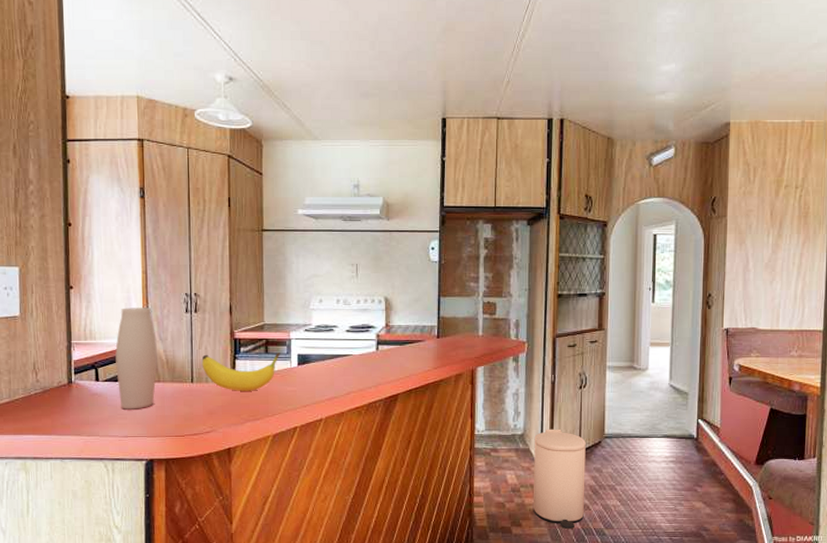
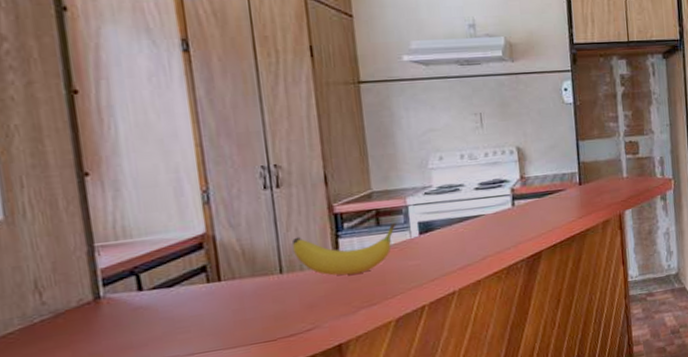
vase: present [115,307,158,410] -> none [164,188,230,321]

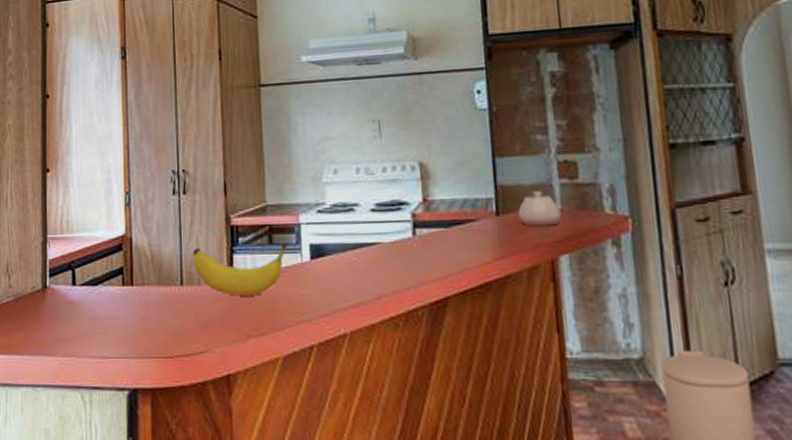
sugar bowl: none [595,164,627,192] -> present [518,191,561,227]

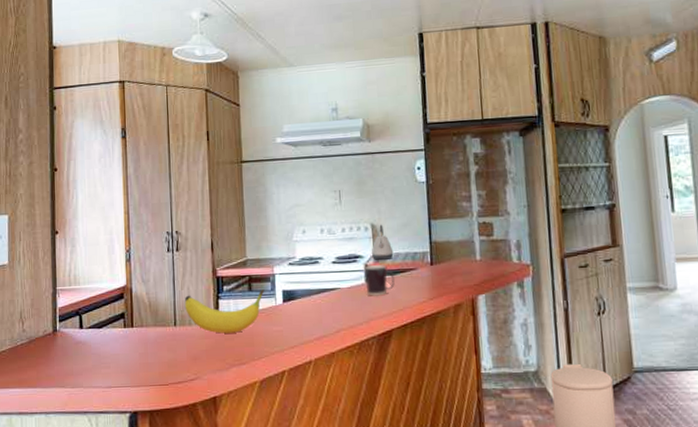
mug: none [410,213,450,255] -> present [364,264,395,297]
kettle: none [419,162,448,209] -> present [371,224,394,261]
sugar bowl: present [518,191,561,227] -> none [447,246,480,274]

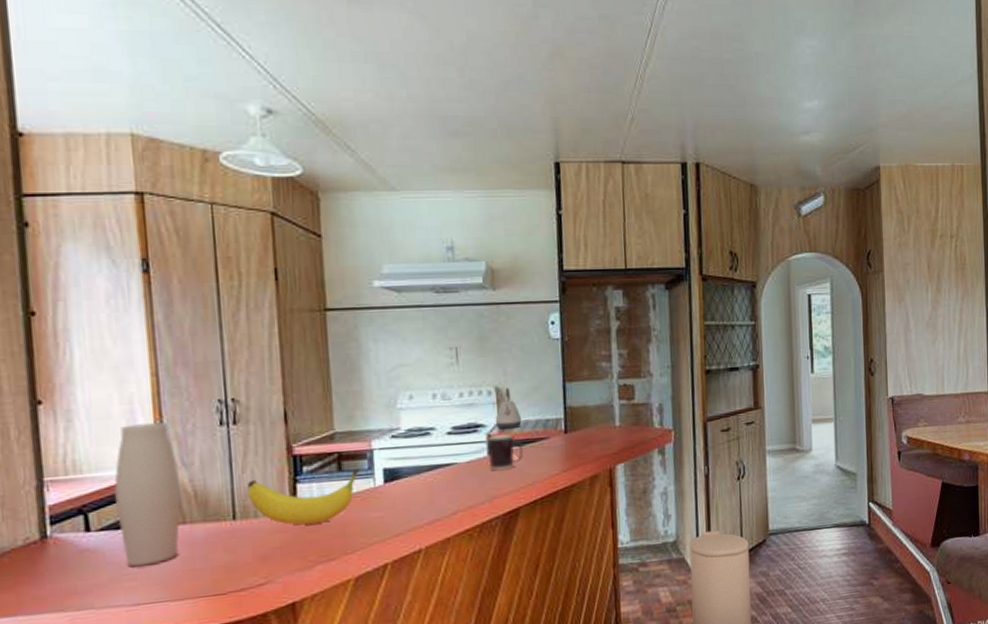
vase: none [99,248,140,358] -> present [114,422,181,568]

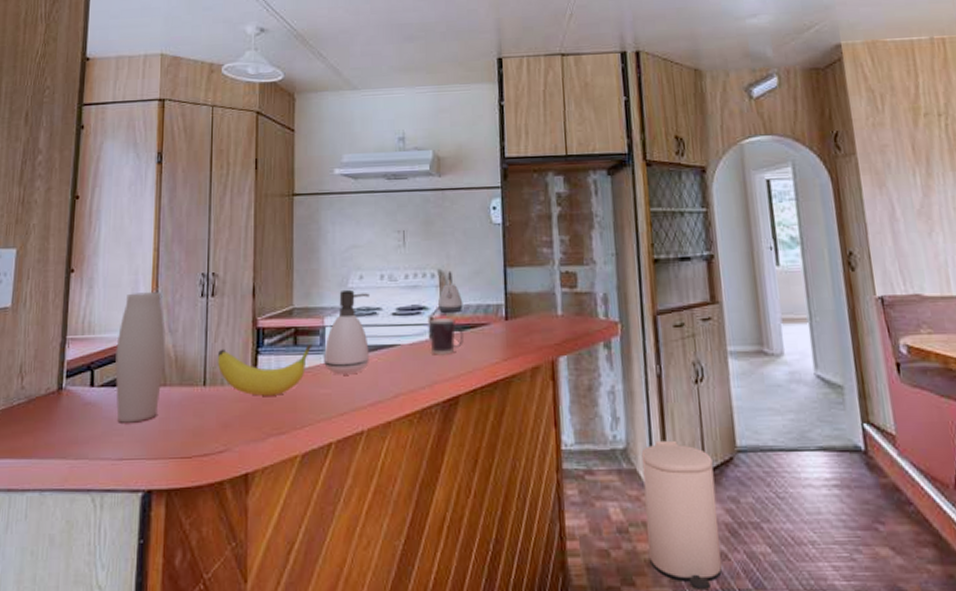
soap dispenser: none [373,410,424,498] -> present [324,289,371,375]

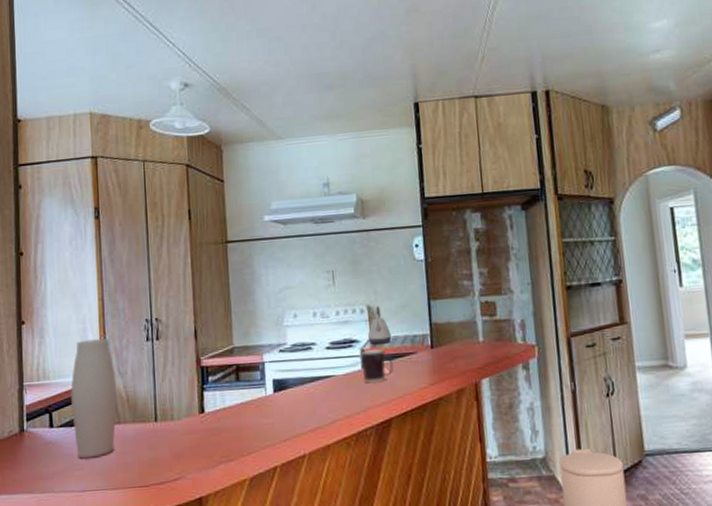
fruit: present [217,344,313,396] -> none [165,379,254,428]
soap dispenser: present [324,289,371,375] -> none [265,327,307,406]

